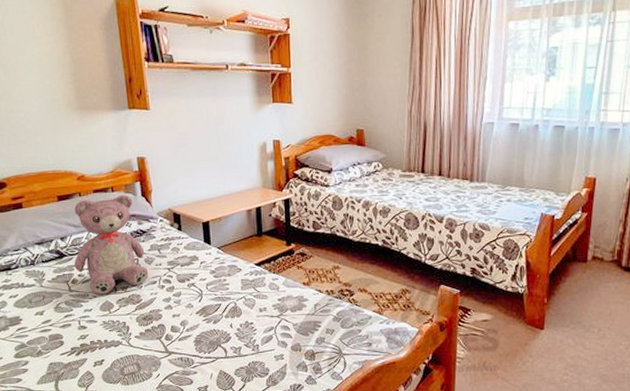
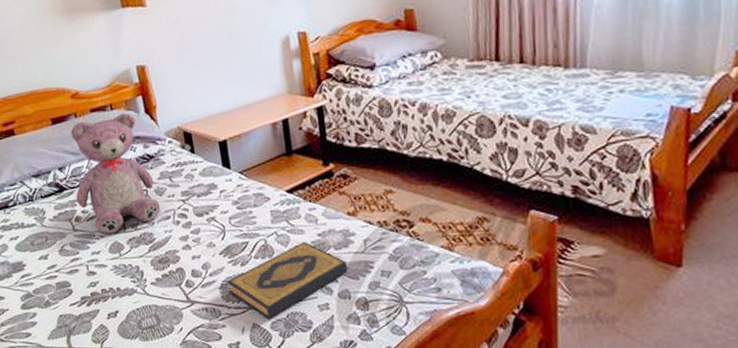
hardback book: none [201,305,301,367] -> present [227,242,348,319]

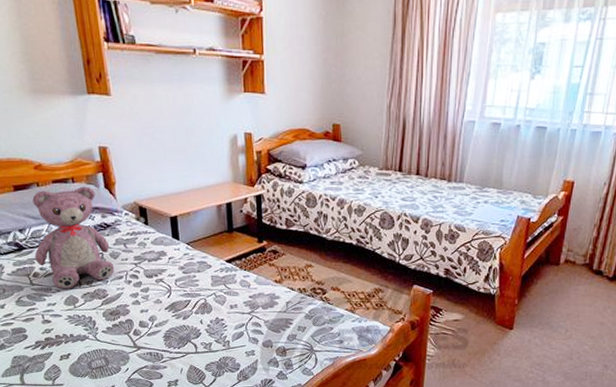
hardback book: present [227,242,348,319] -> none [170,302,272,362]

